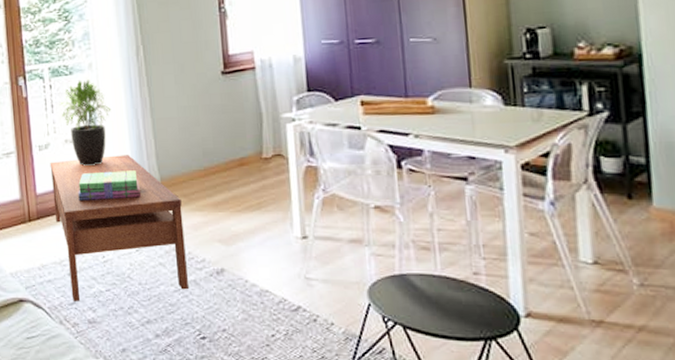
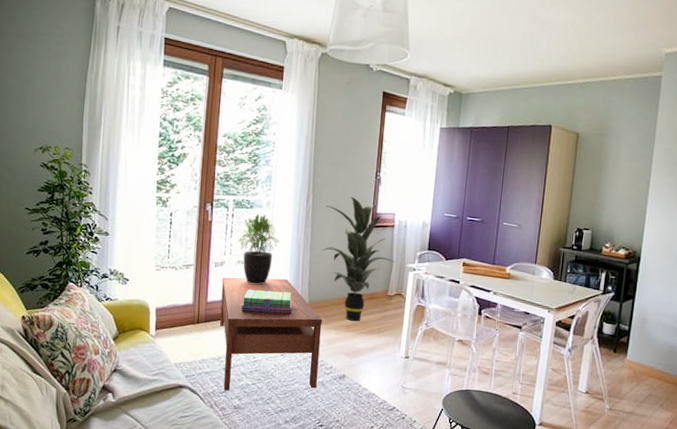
indoor plant: none [162,40,263,197] -> present [321,196,394,322]

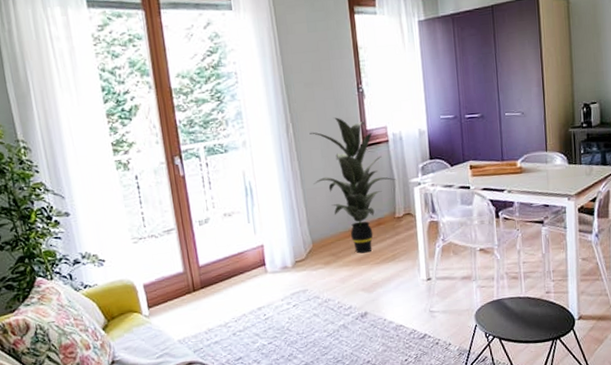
coffee table: present [219,277,322,391] -> none [210,223,339,357]
potted plant: present [238,214,280,285] -> none [217,156,266,236]
stack of books: present [241,289,292,314] -> none [238,236,295,268]

